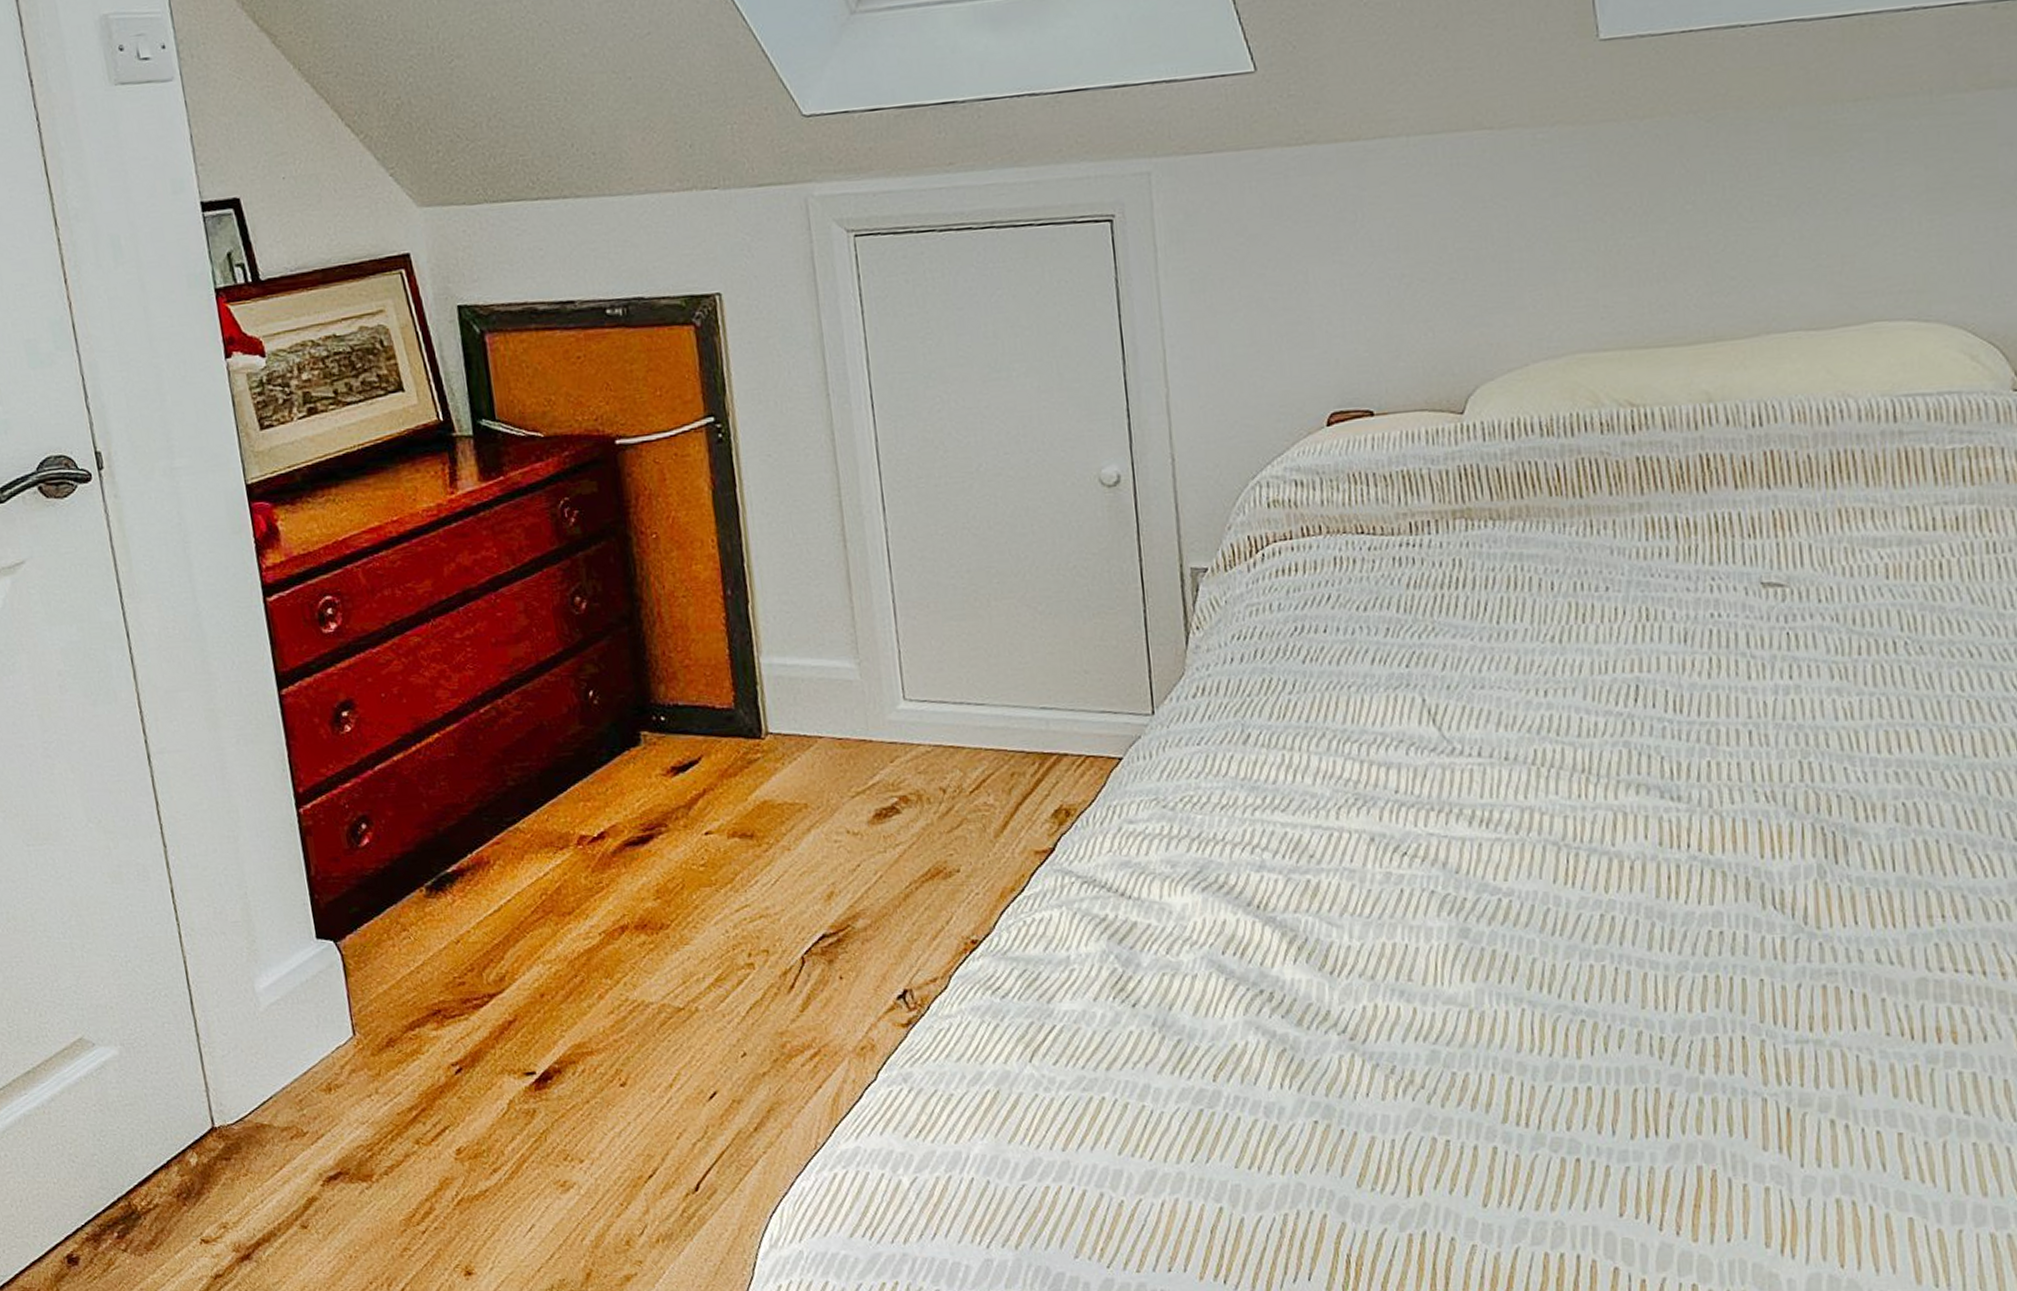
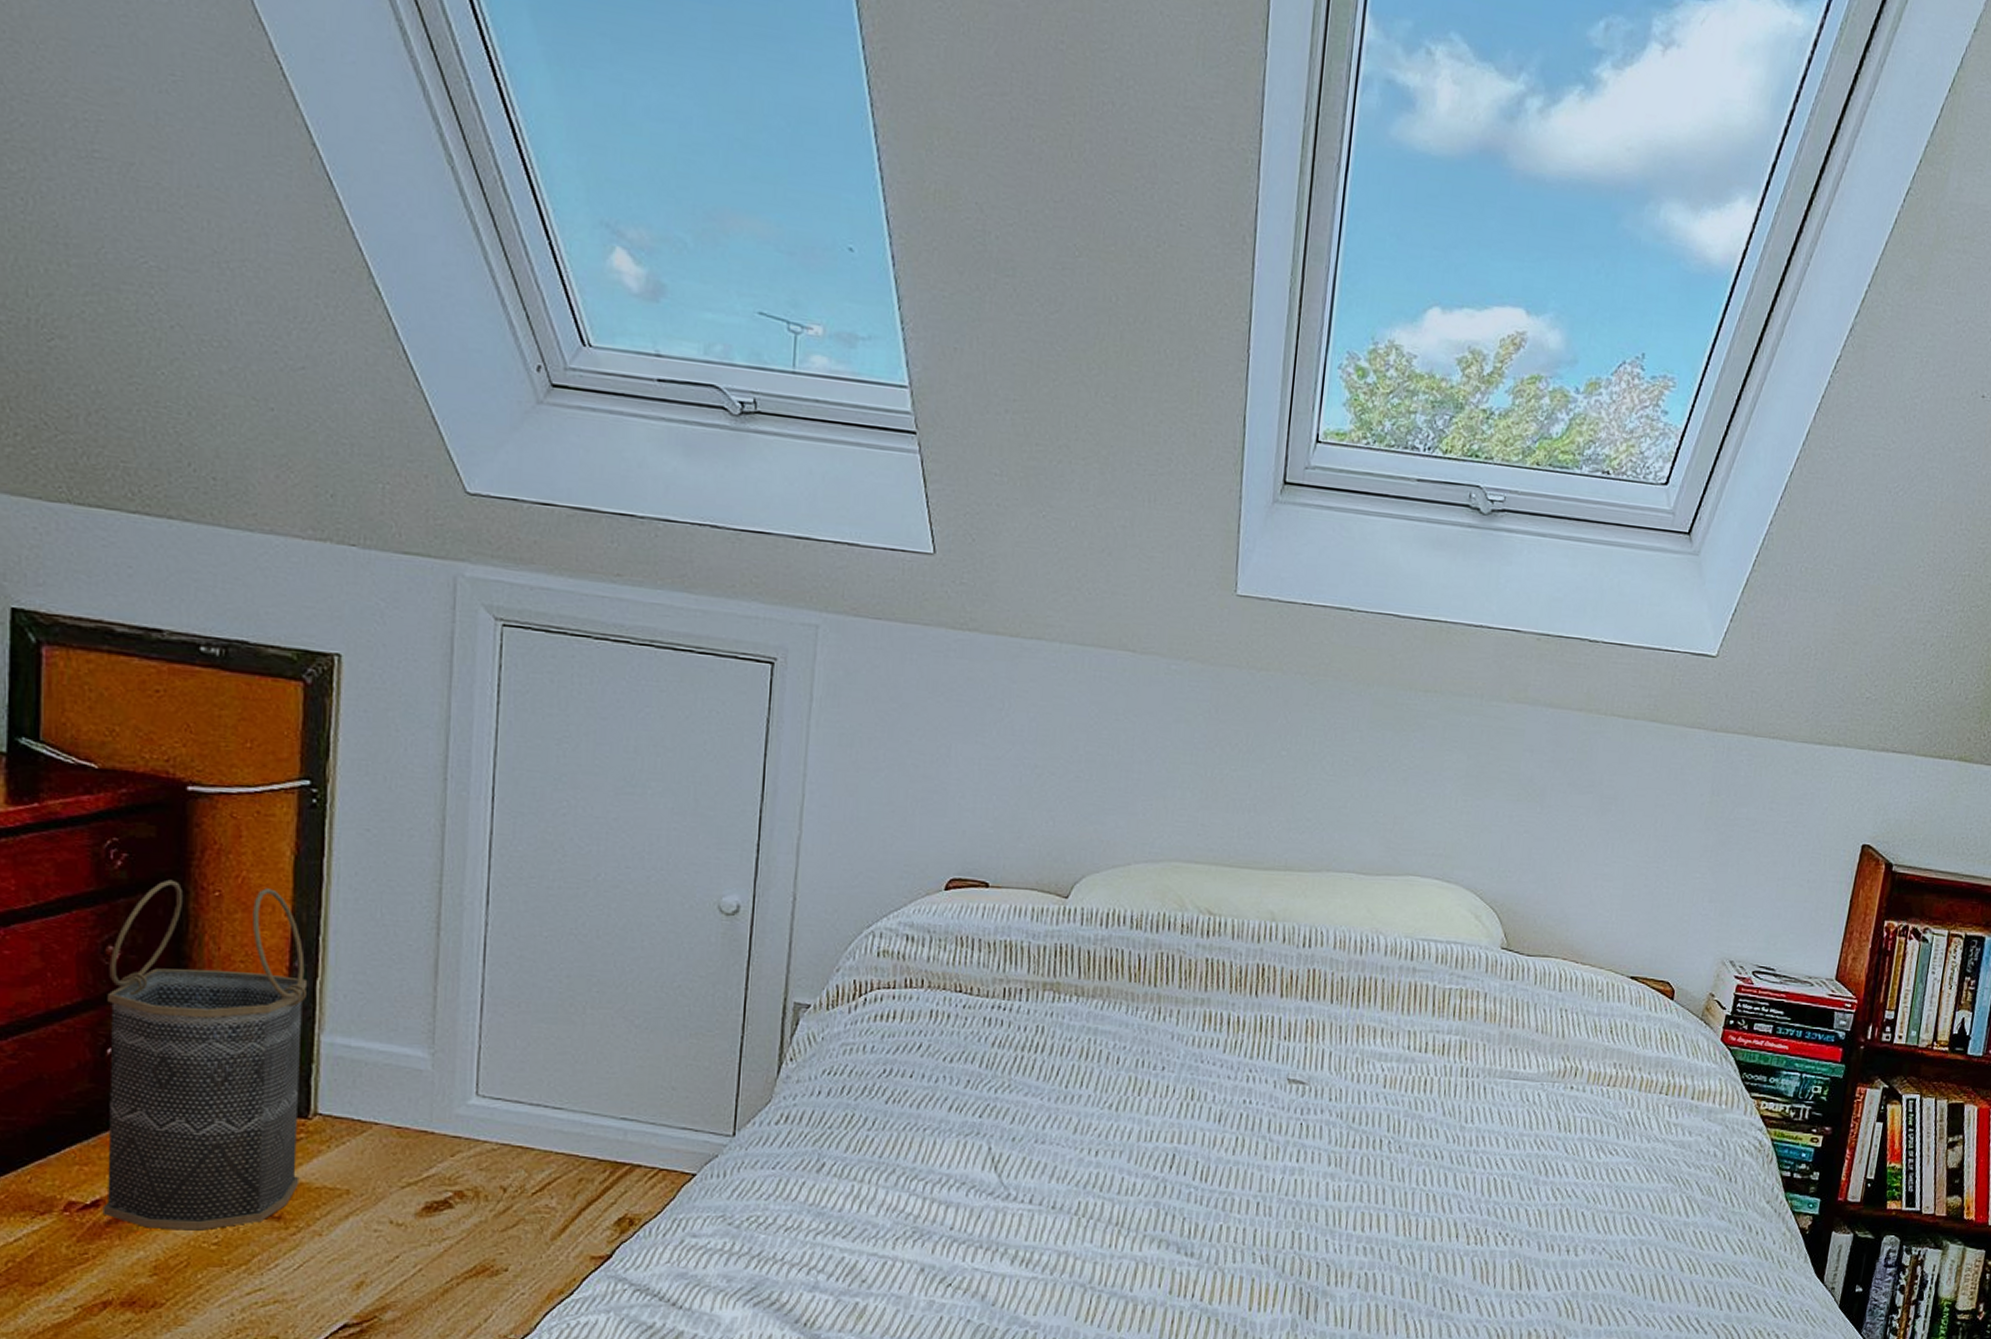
basket: none [578,524,764,855] -> present [102,879,308,1231]

